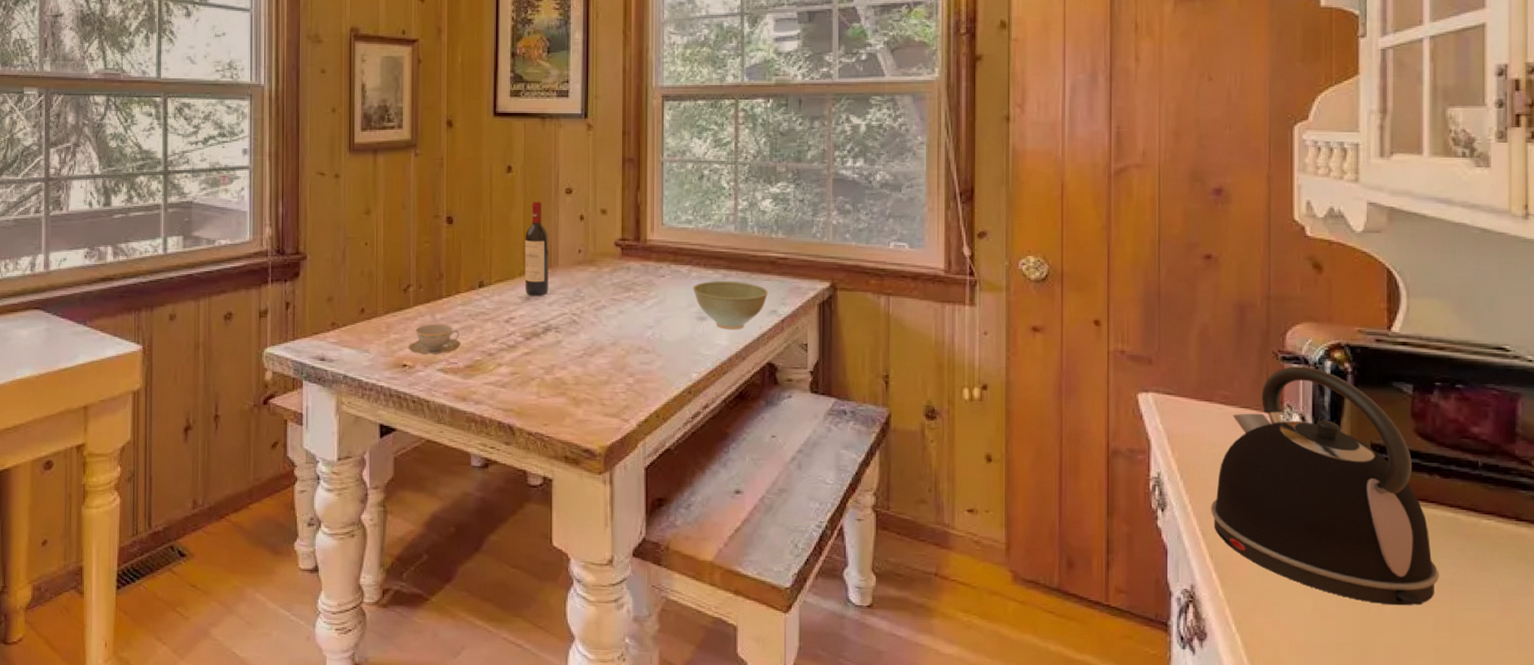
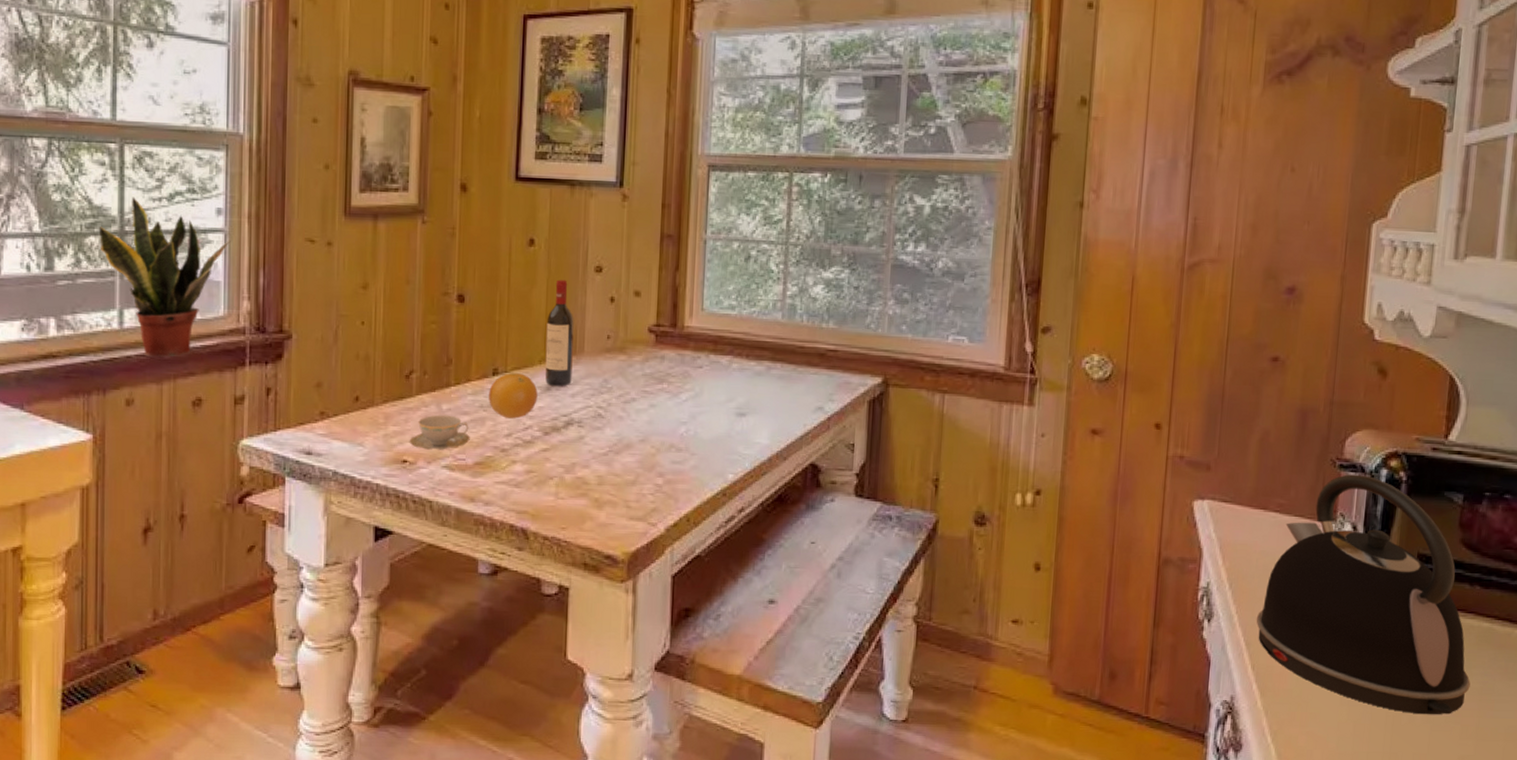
potted plant: none [147,141,256,278] -> present [98,196,232,357]
fruit: none [476,285,519,326] -> present [489,373,538,419]
bowl: present [692,281,769,330] -> none [732,374,816,428]

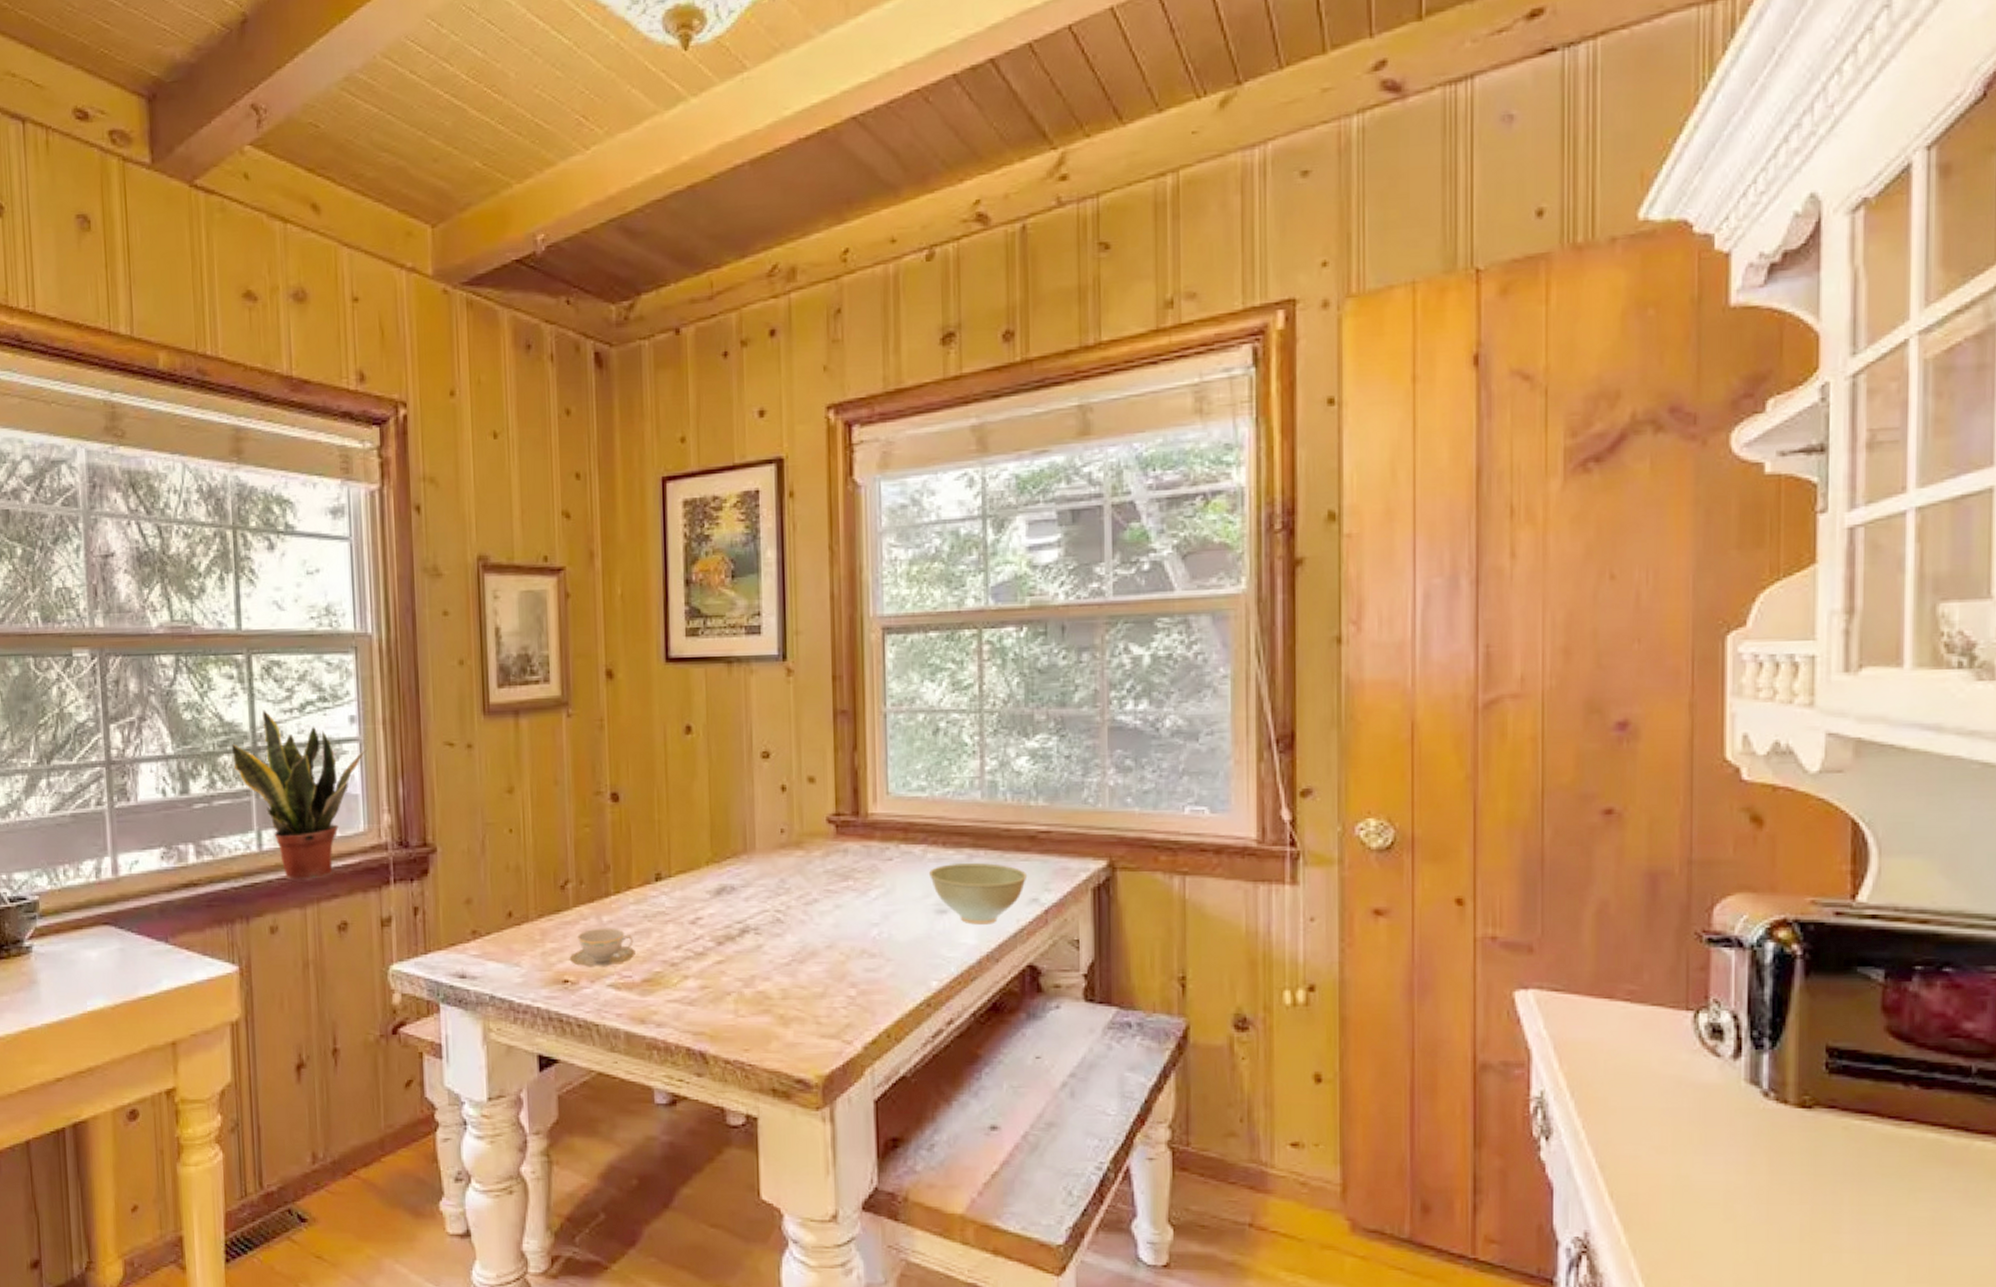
fruit: present [489,373,538,419] -> none [653,877,707,928]
wine bottle: present [545,279,574,387] -> none [711,769,744,891]
bowl: none [732,374,816,428] -> present [928,863,1028,925]
kettle: present [1256,474,1471,715] -> none [1610,950,1916,1253]

